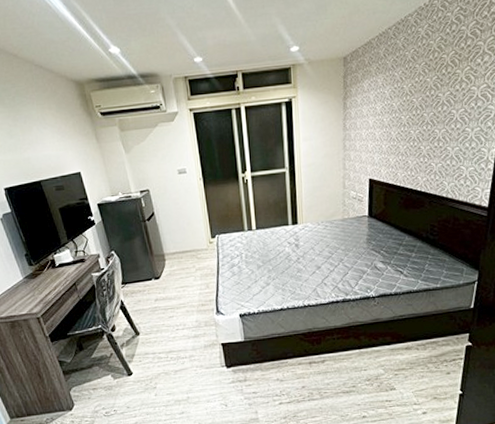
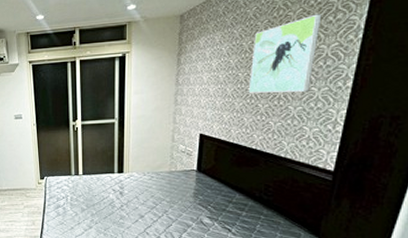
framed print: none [411,56,472,136] -> present [248,14,322,93]

